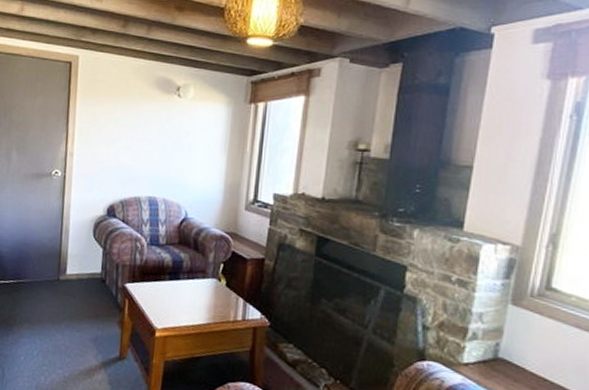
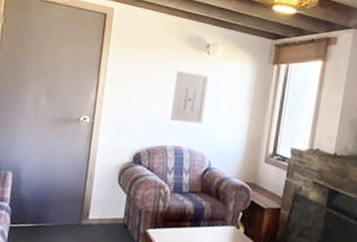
wall art: none [143,117,181,173] -> present [170,71,209,124]

